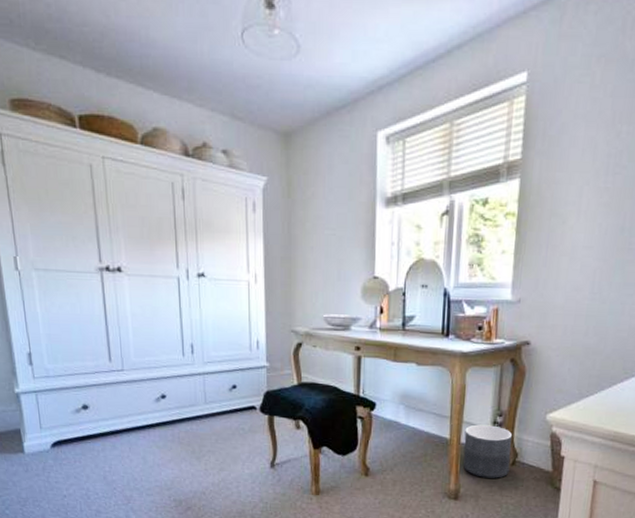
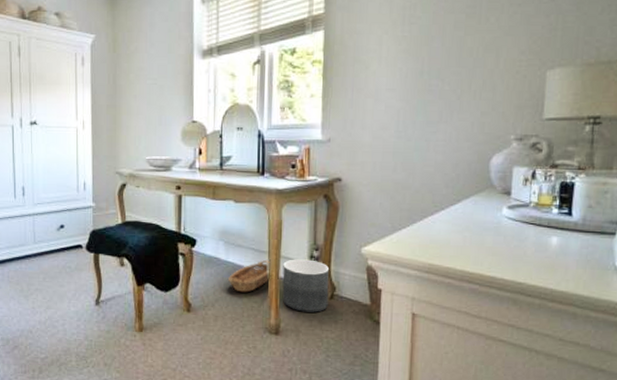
basket: none [408,425,452,458] -> present [229,260,271,293]

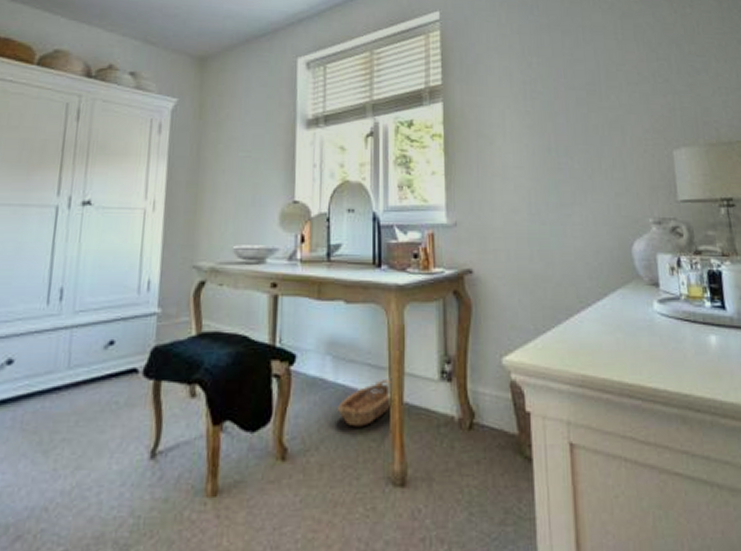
planter: present [282,259,330,312] -> none [408,376,467,450]

